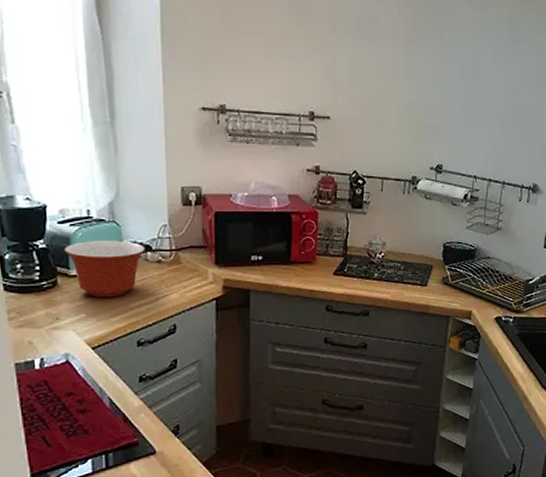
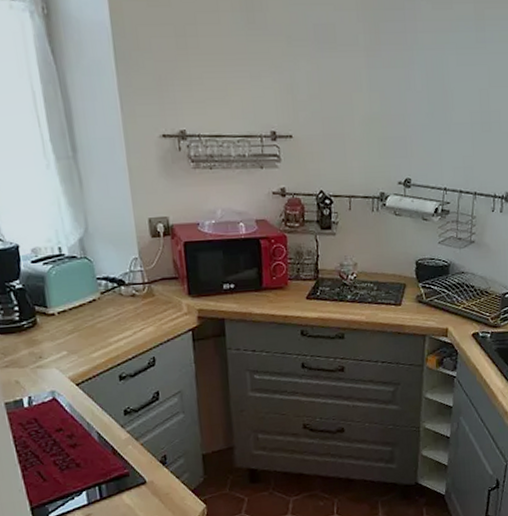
mixing bowl: present [64,241,145,298] -> none [40,276,119,335]

